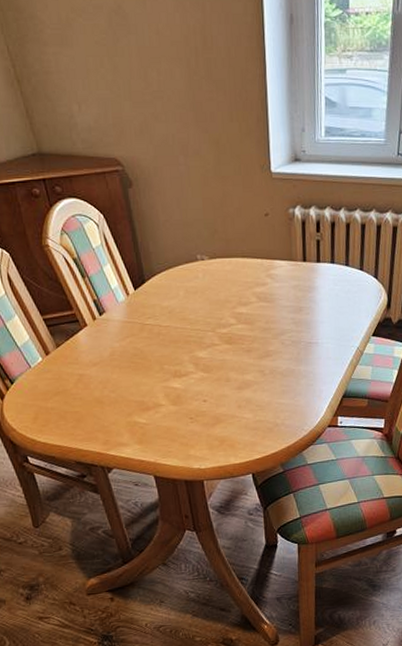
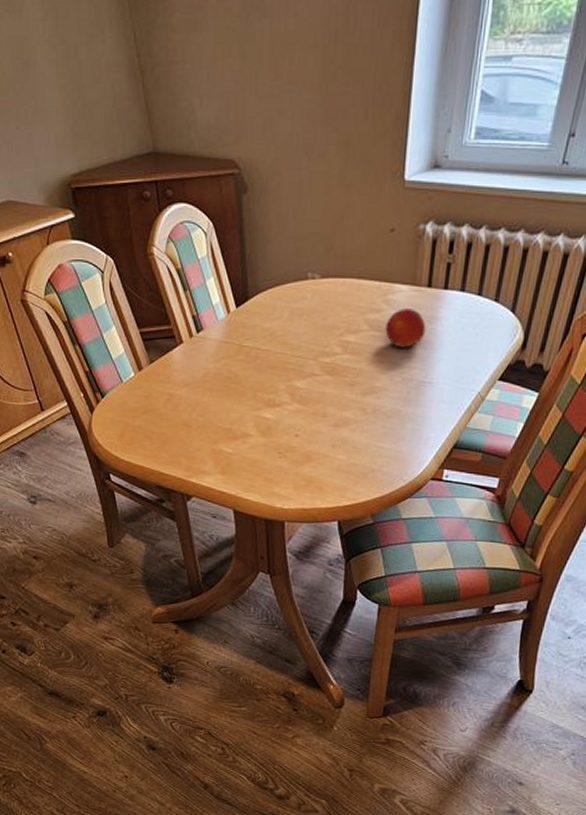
fruit: none [271,280,307,316] -> present [385,308,426,349]

